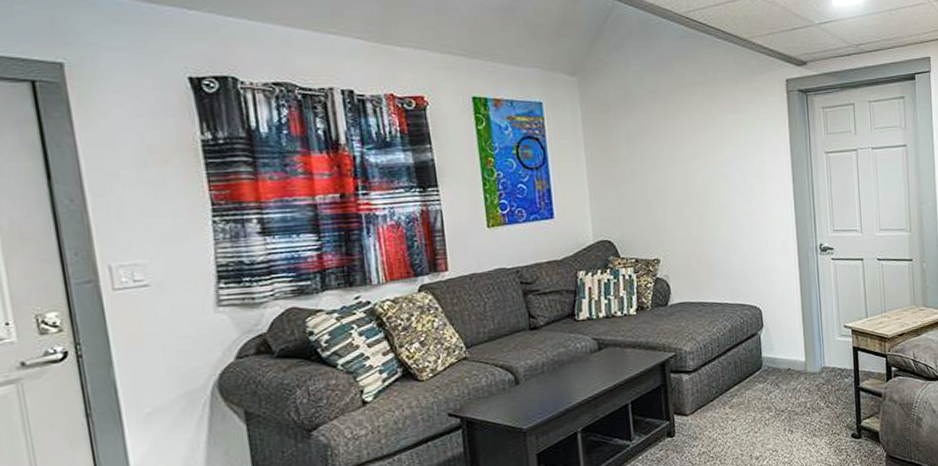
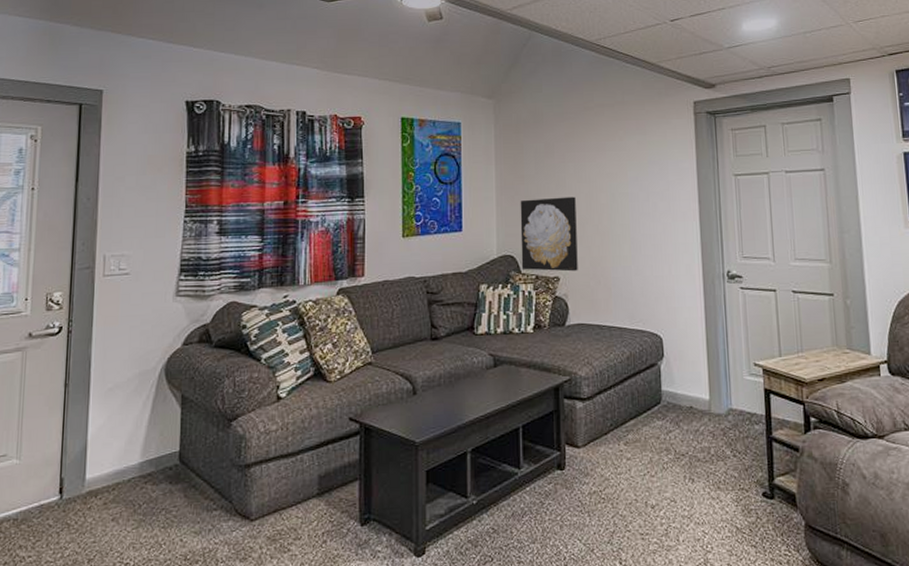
wall art: none [614,178,678,255] -> present [520,196,578,272]

